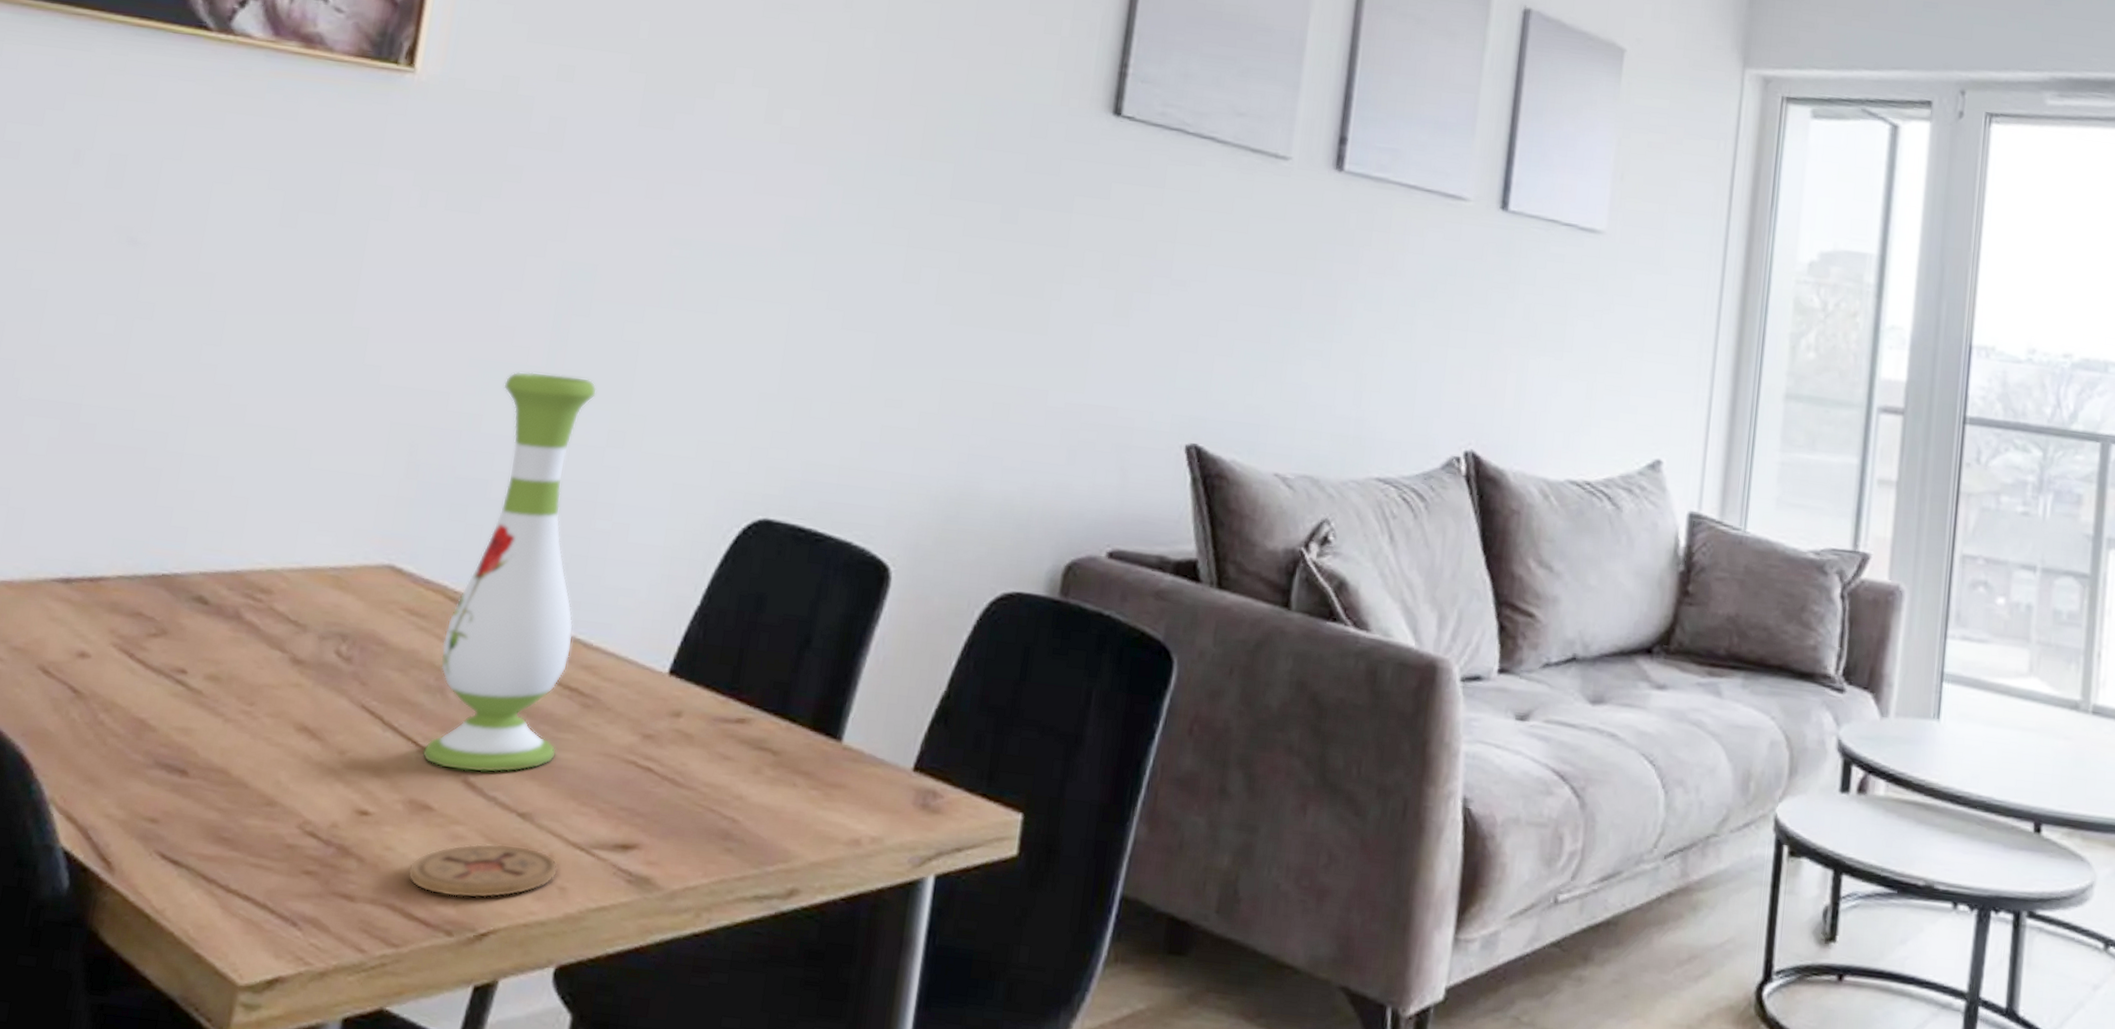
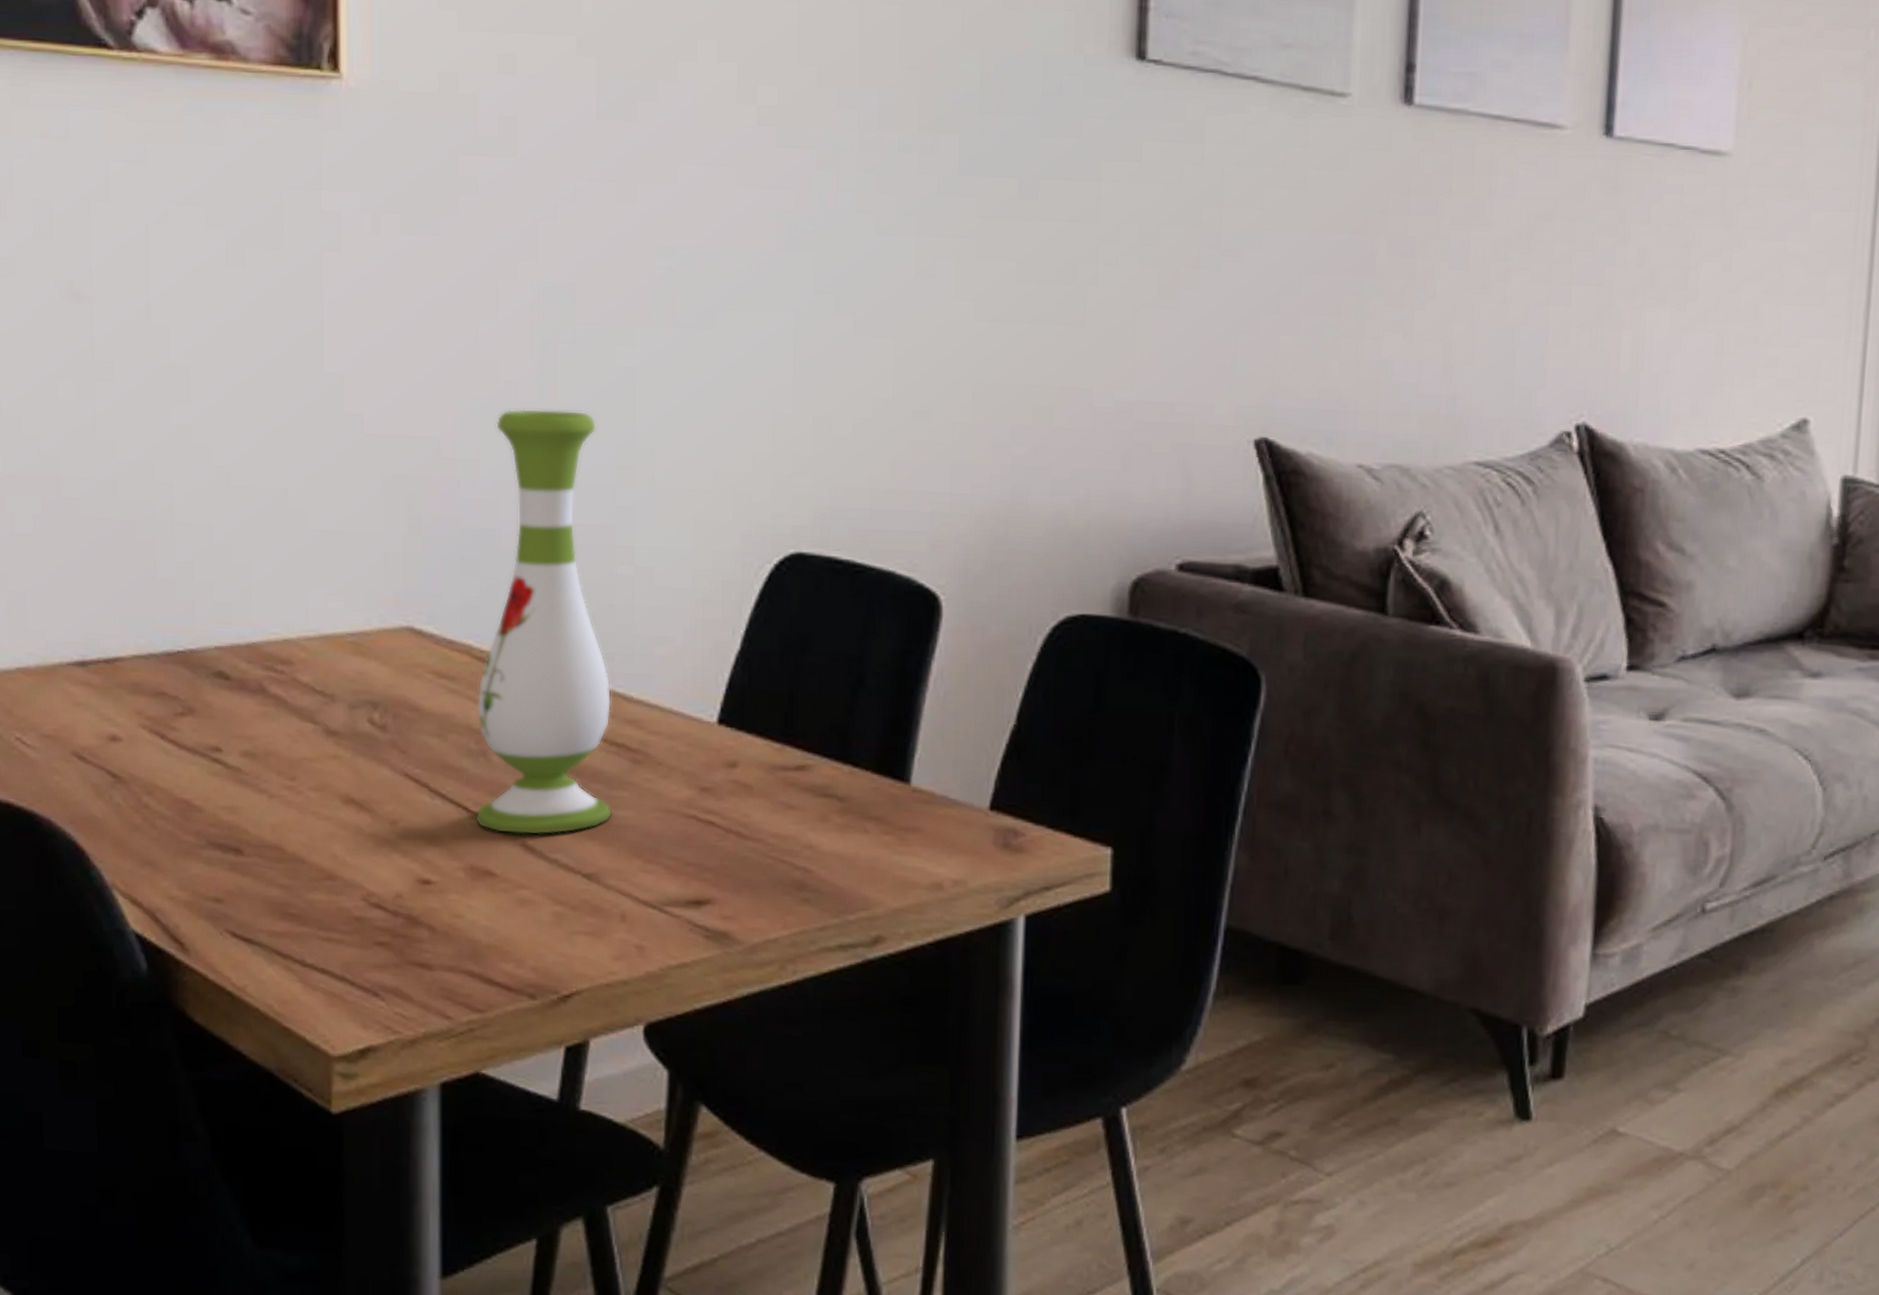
coaster: present [408,843,559,898] -> none [481,905,633,961]

